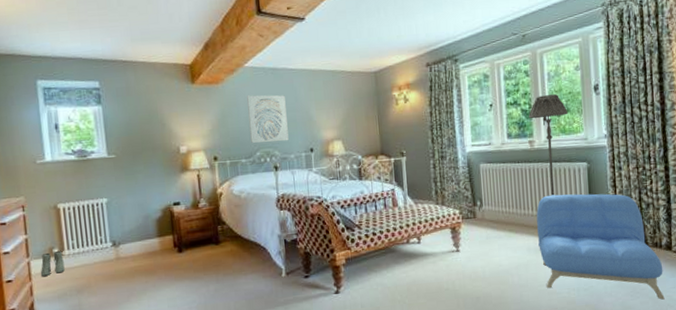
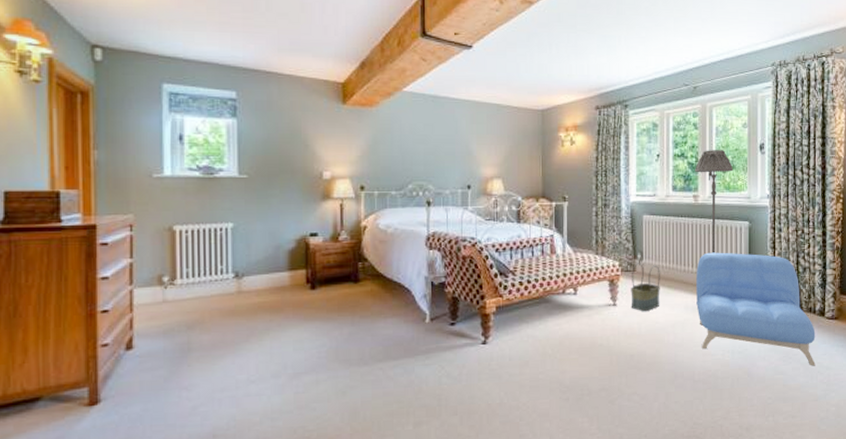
boots: present [41,251,65,276] -> none [145,280,175,307]
wall art: present [247,94,289,143] -> none [403,122,445,175]
basket: none [472,209,502,256] -> present [631,263,660,312]

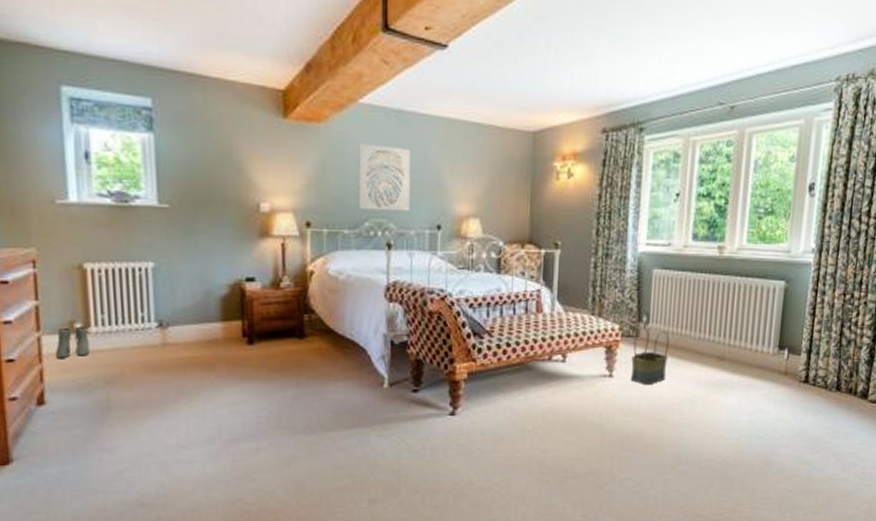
boots: none [145,280,175,307] -> present [56,327,90,358]
wall art: none [403,122,445,175] -> present [358,143,410,212]
floor lamp: present [695,150,734,253] -> none [723,189,773,319]
armchair: present [696,252,816,366] -> none [710,317,854,457]

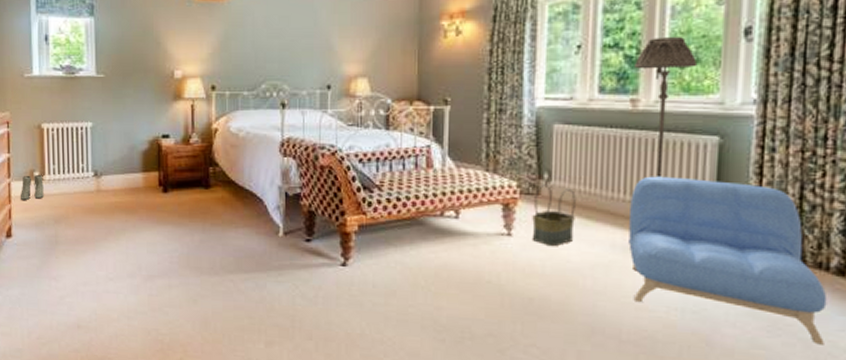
wall art: present [358,143,410,212] -> none [256,15,302,74]
armchair: none [710,317,854,457] -> present [628,176,828,345]
floor lamp: none [723,189,773,319] -> present [635,37,698,178]

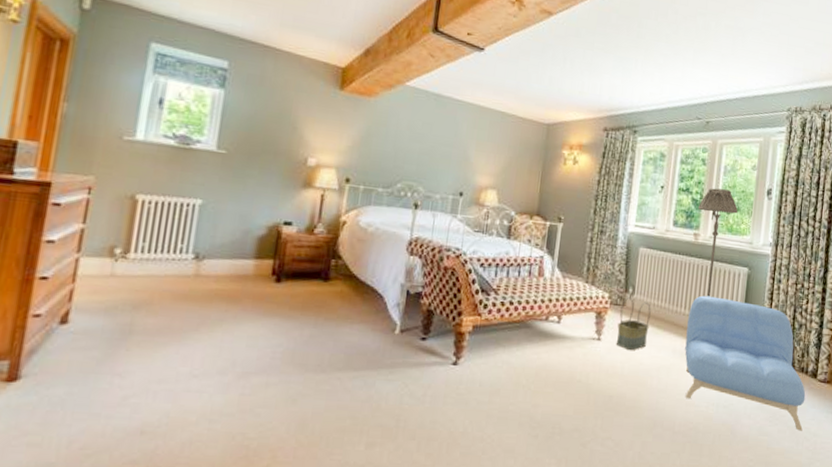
boots: present [21,175,44,200] -> none [90,251,126,280]

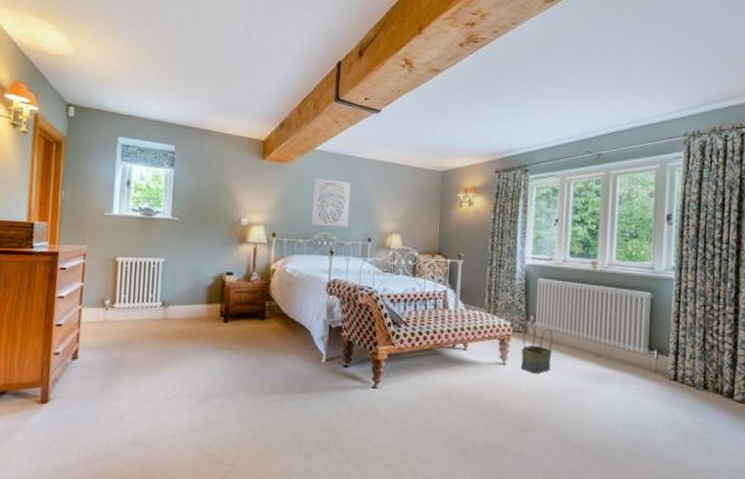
wall art: none [394,117,444,178] -> present [311,178,351,228]
armchair: present [685,295,806,431] -> none [590,320,722,451]
floor lamp: present [698,188,738,297] -> none [595,217,637,322]

